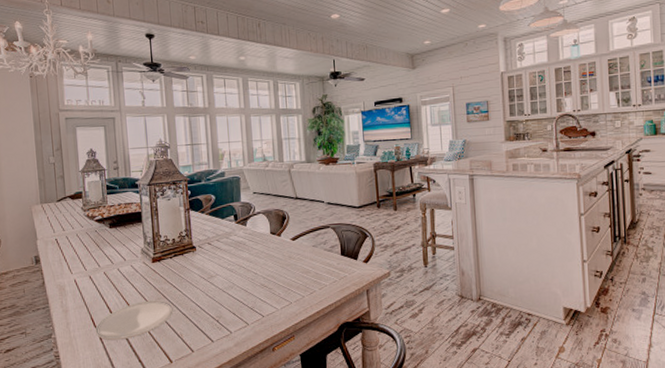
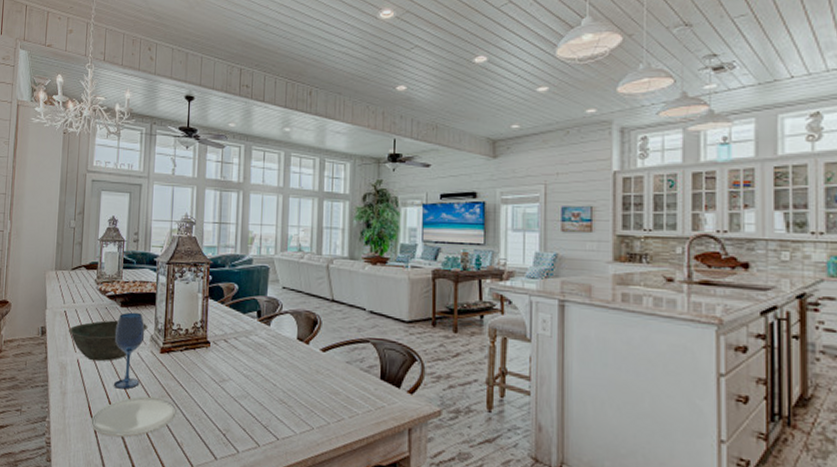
bowl: none [61,239,138,279] -> present [68,320,148,362]
wineglass: none [107,231,137,299] -> present [113,312,145,389]

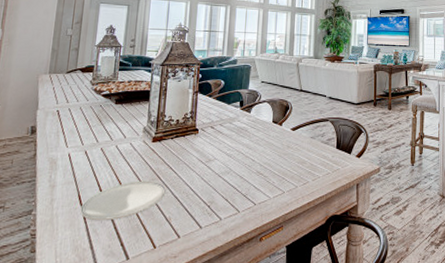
bowl: present [68,320,148,362] -> none [60,116,141,154]
wineglass: present [113,312,145,389] -> none [105,108,138,177]

